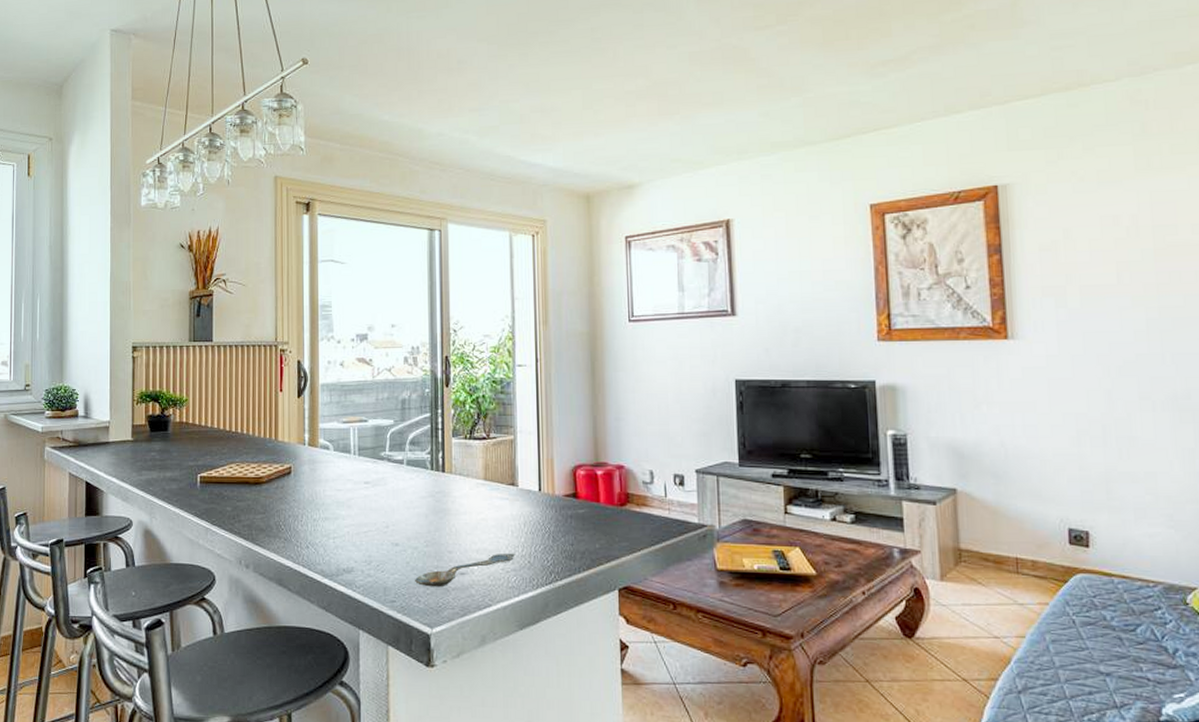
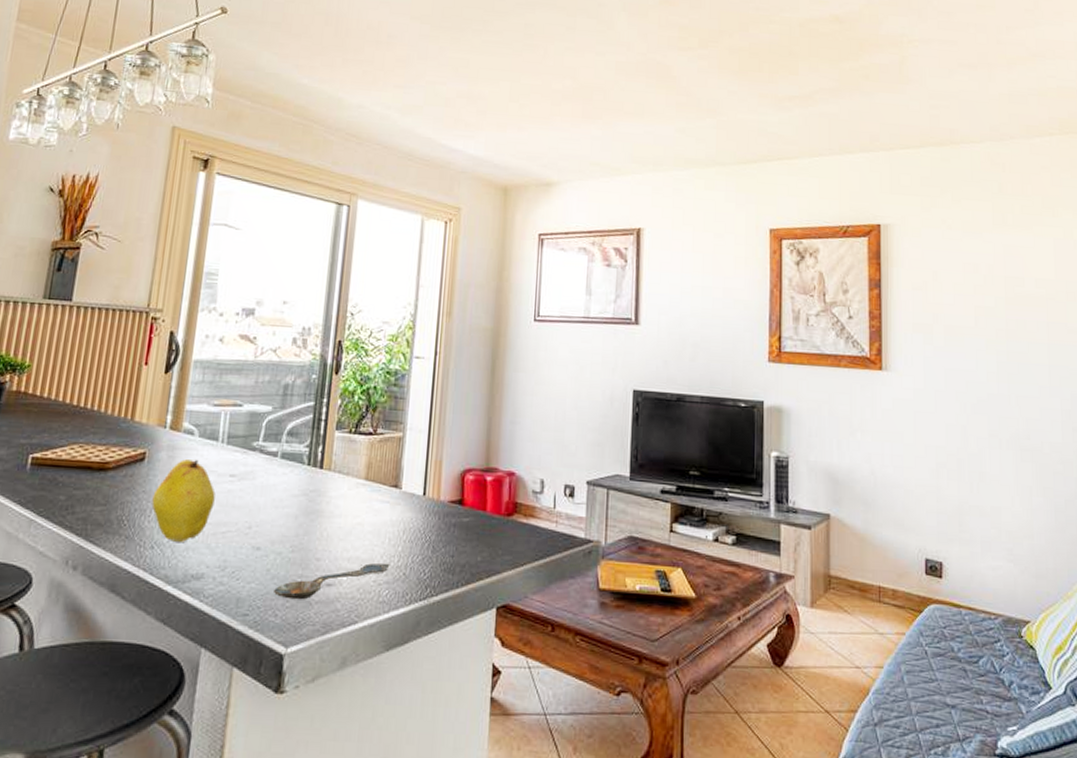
fruit: none [302,471,354,541] -> present [151,459,216,542]

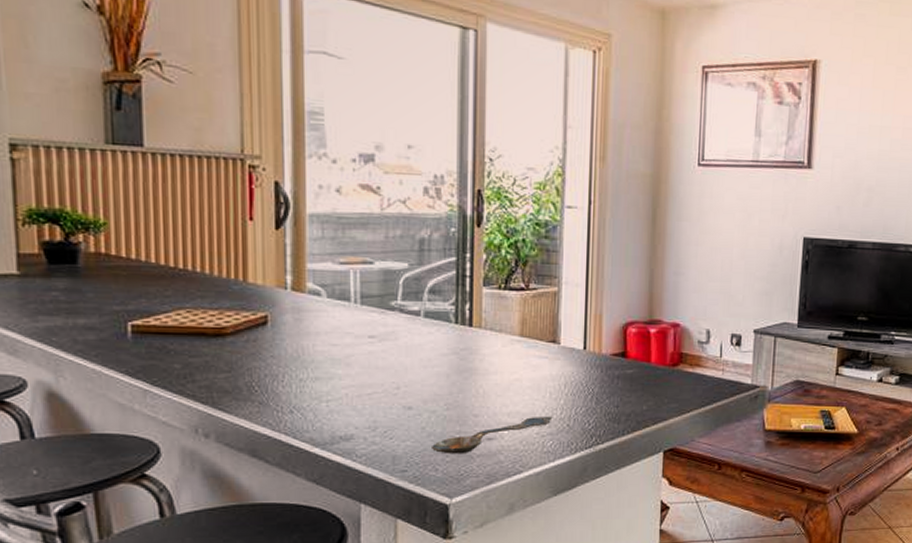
fruit: present [151,459,216,542] -> none [283,322,355,405]

